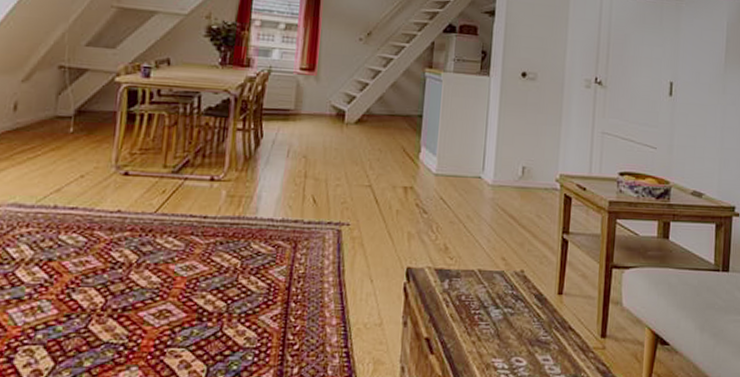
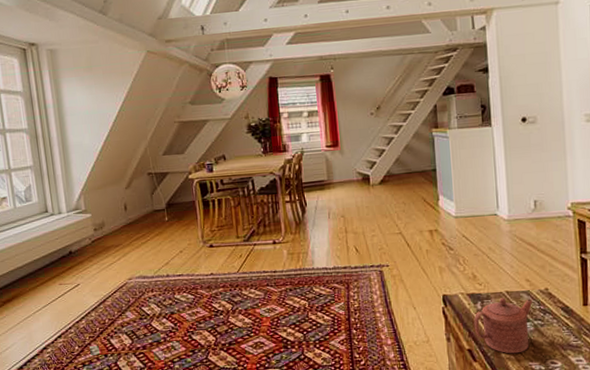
teapot: none [436,277,506,347] -> present [473,298,533,354]

